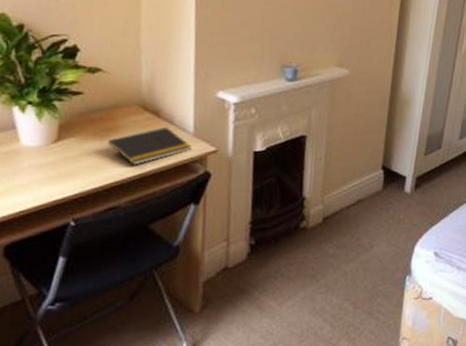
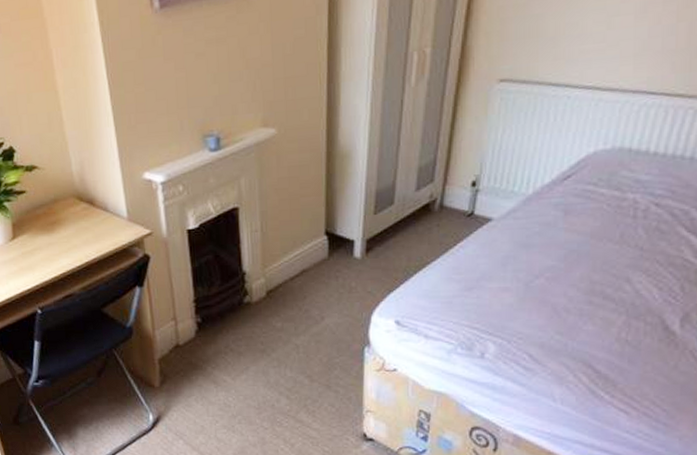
notepad: present [107,126,192,165] -> none [54,214,128,254]

